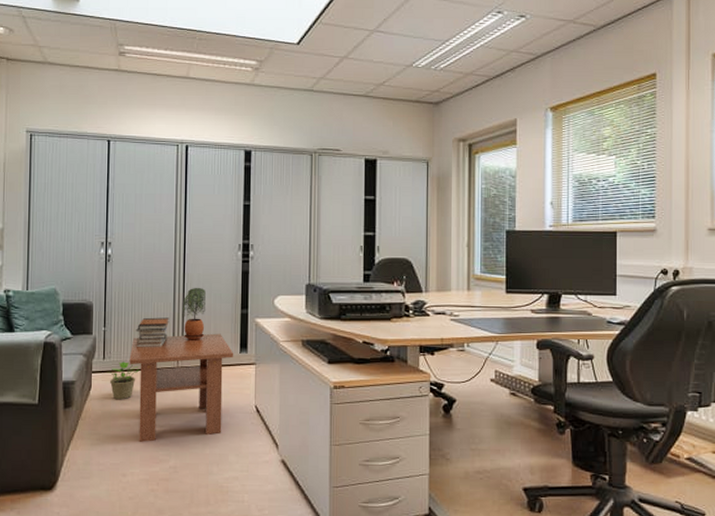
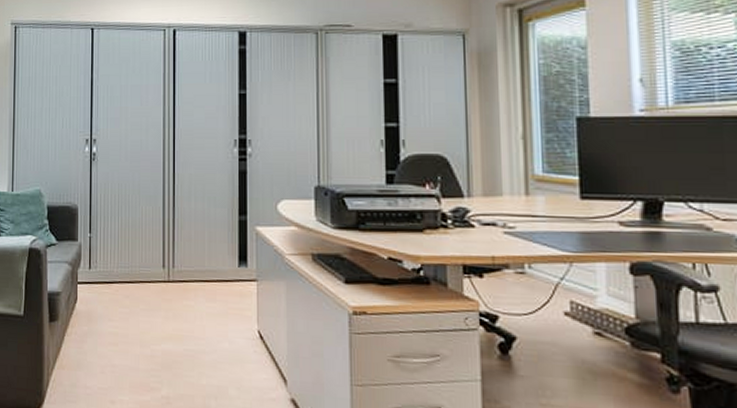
potted plant: present [107,361,139,400] -> none [93,272,127,316]
coffee table: present [129,333,234,443] -> none [116,243,232,366]
book stack: present [136,317,169,348] -> none [123,223,159,258]
potted plant: present [182,288,206,340] -> none [172,190,198,251]

